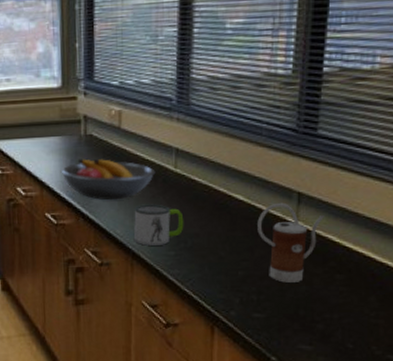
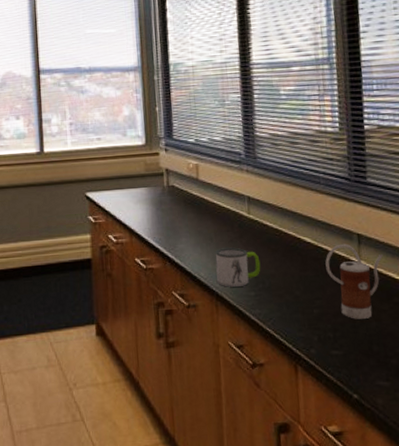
fruit bowl: present [62,159,156,201] -> none [148,207,232,245]

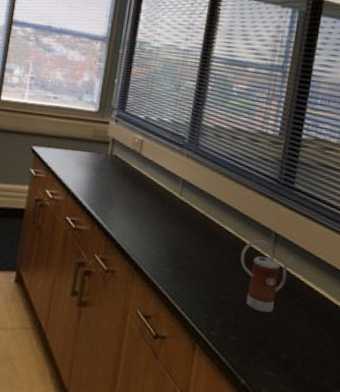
mug: present [215,247,261,287] -> none [138,222,182,262]

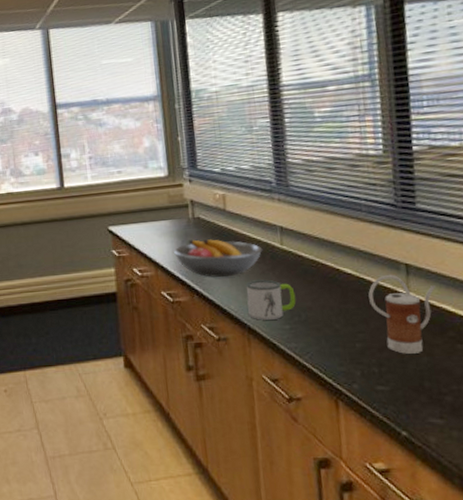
fruit bowl: none [86,174,164,215] -> present [174,239,263,278]
mug: none [138,222,182,262] -> present [246,279,296,320]

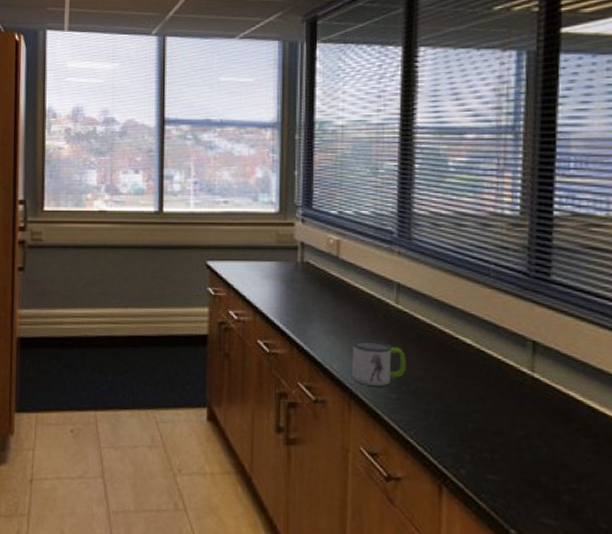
fruit bowl: present [174,239,263,278] -> none [276,286,376,333]
kettle: present [368,274,435,354] -> none [488,350,563,443]

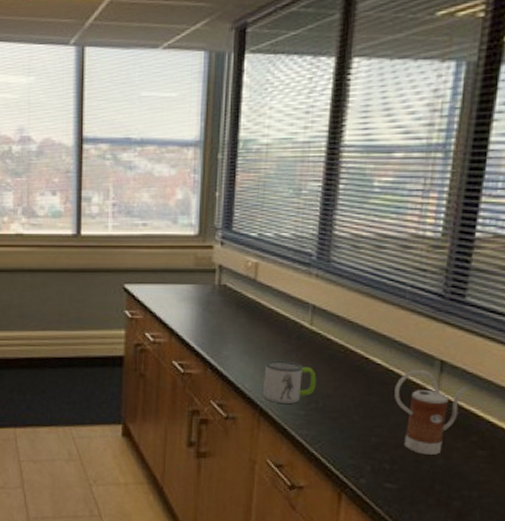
kettle: none [488,350,563,443] -> present [394,369,468,455]

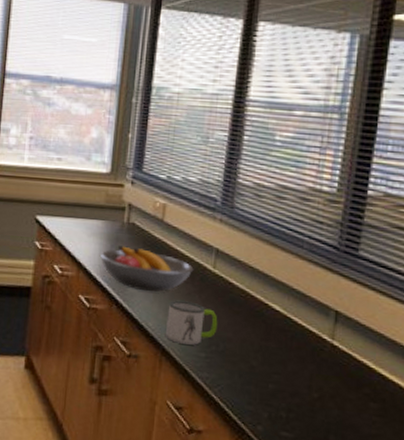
fruit bowl: none [192,309,290,354] -> present [100,245,194,292]
kettle: present [394,369,468,455] -> none [291,318,361,405]

